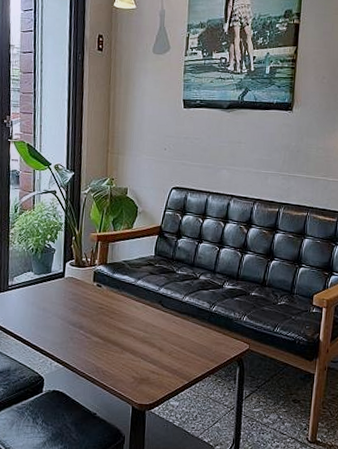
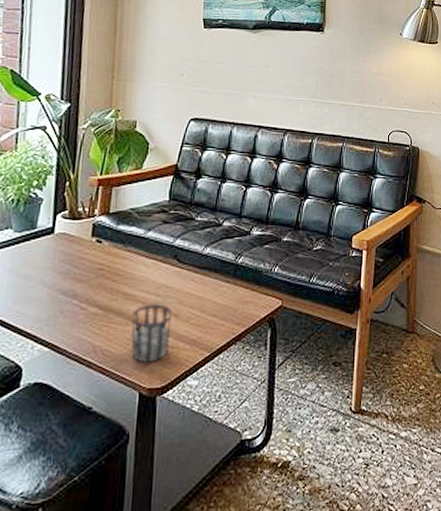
cup: none [125,338,158,385] -> present [131,303,173,364]

